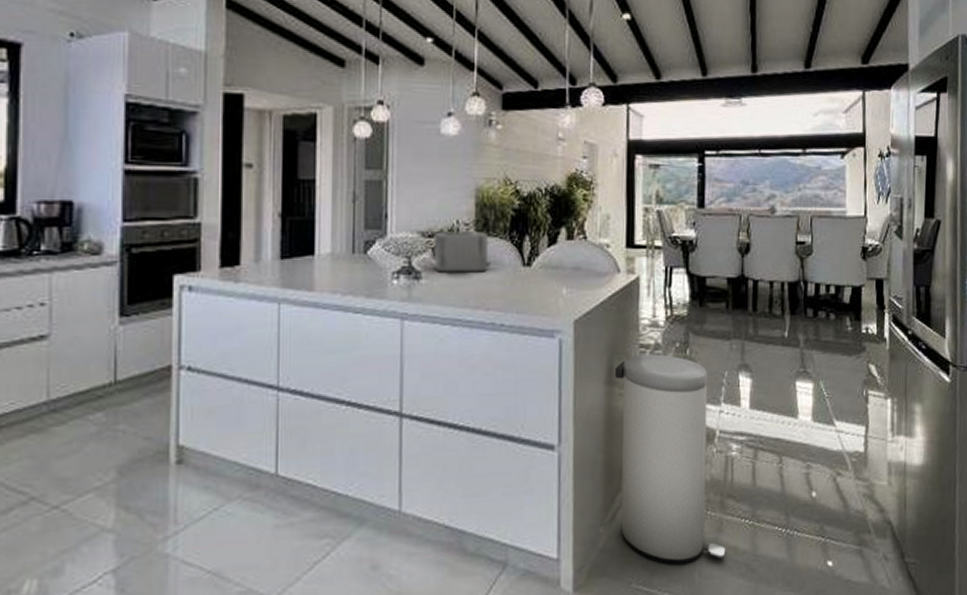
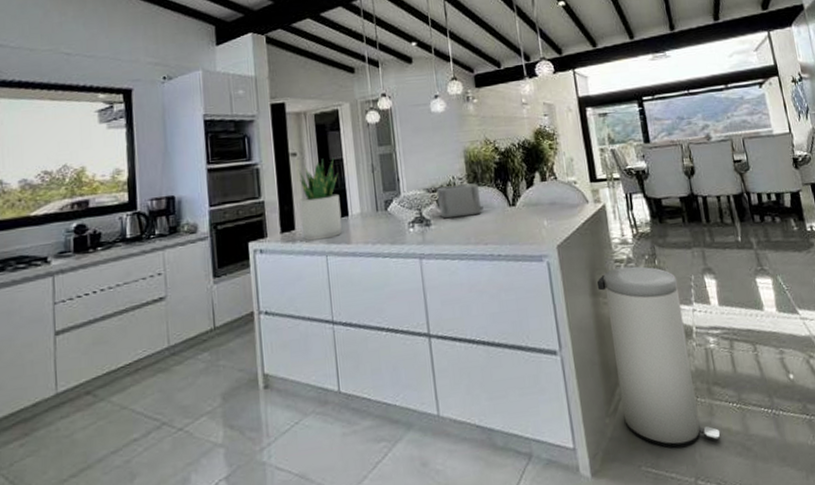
planter: none [249,176,308,282] -> present [299,157,342,241]

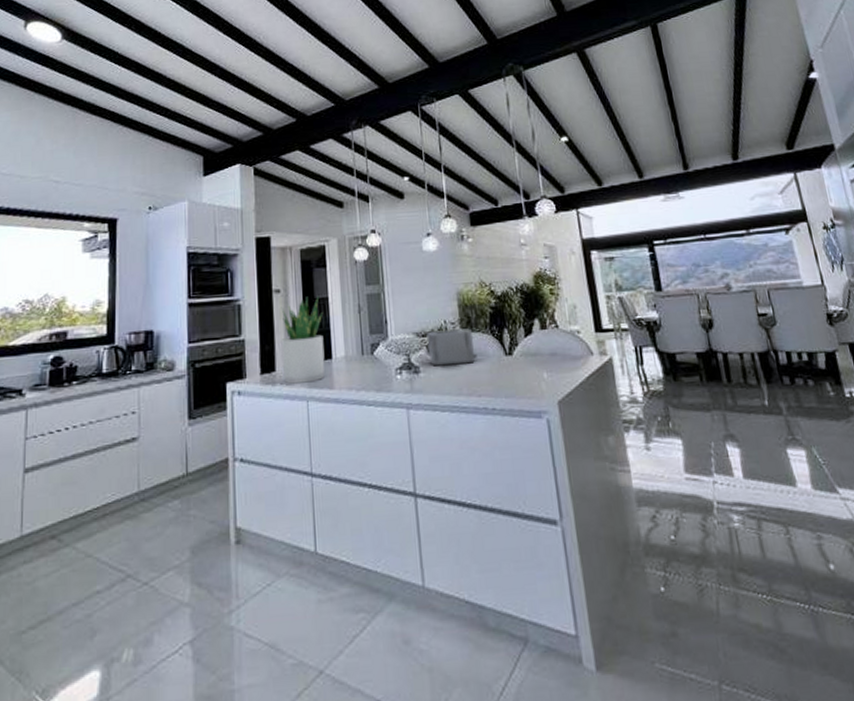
pedal bin: present [596,266,721,449] -> none [602,428,749,645]

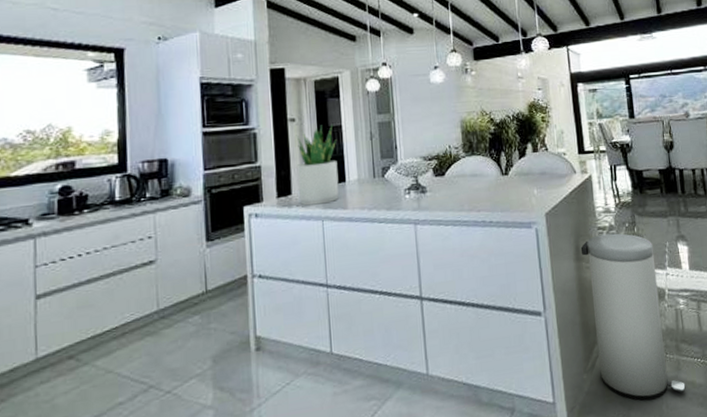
toaster: present [426,328,477,367] -> none [433,152,478,186]
pedal bin: none [602,428,749,645] -> present [580,233,686,401]

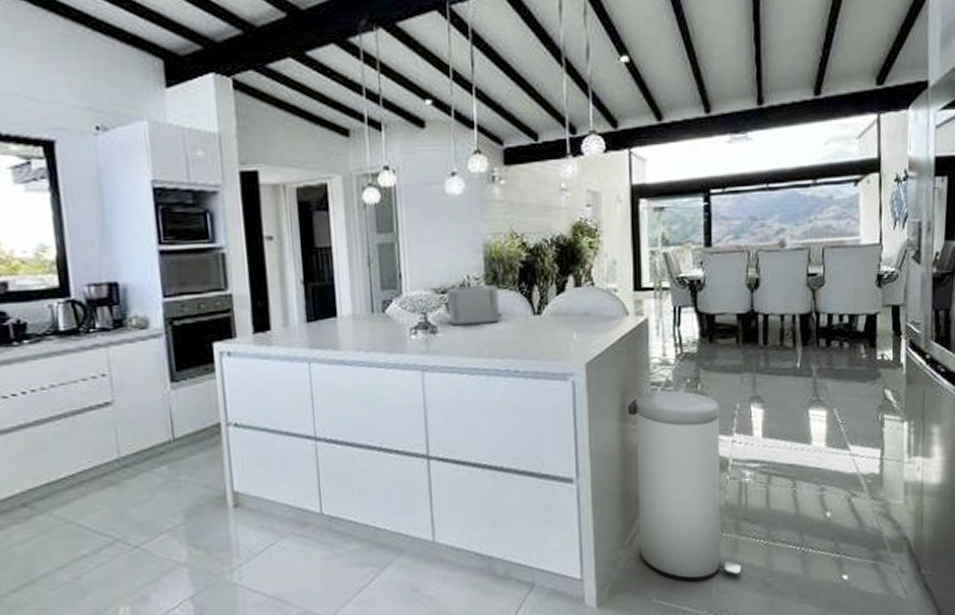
planter: present [296,124,339,206] -> none [276,244,329,344]
toaster: none [433,152,478,186] -> present [446,284,502,326]

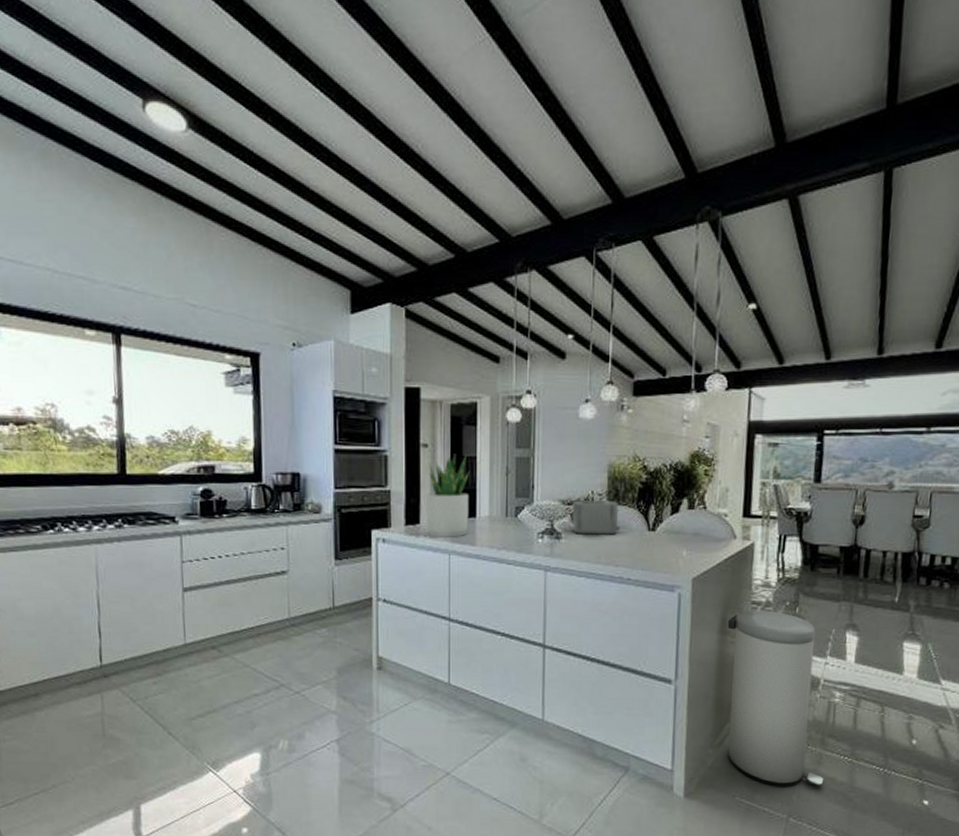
planter: none [276,244,329,344] -> present [426,453,471,537]

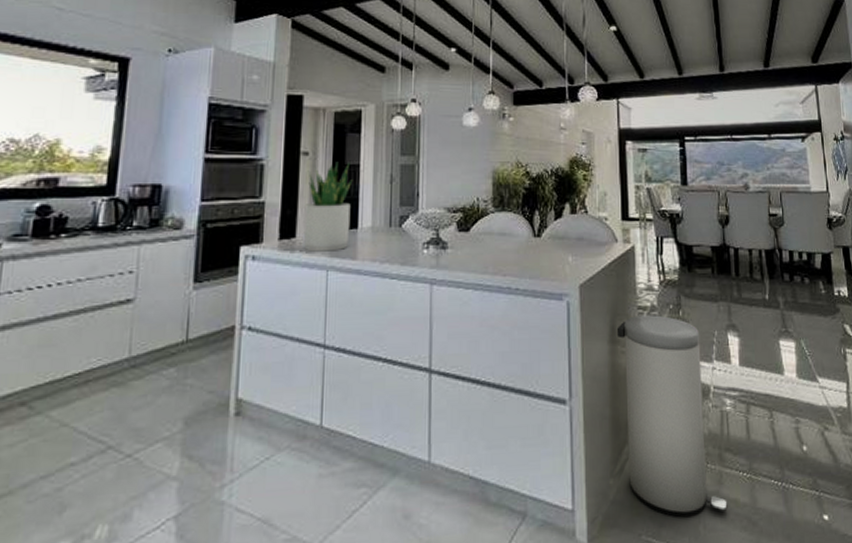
toaster: present [571,499,621,536] -> none [457,206,506,244]

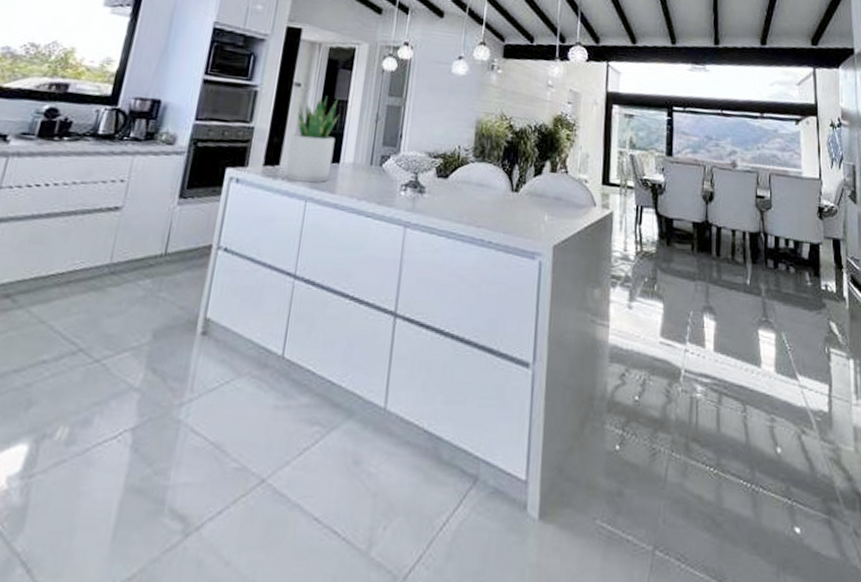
pedal bin: present [616,315,728,518] -> none [587,284,691,508]

